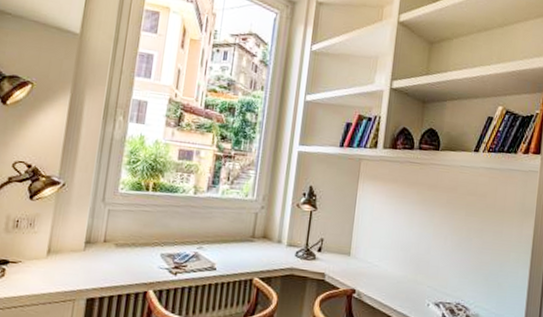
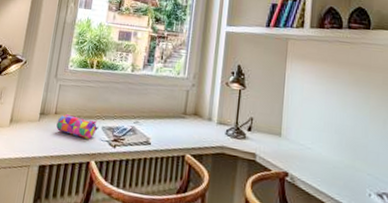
pencil case: none [106,242,157,268] -> present [56,114,99,139]

